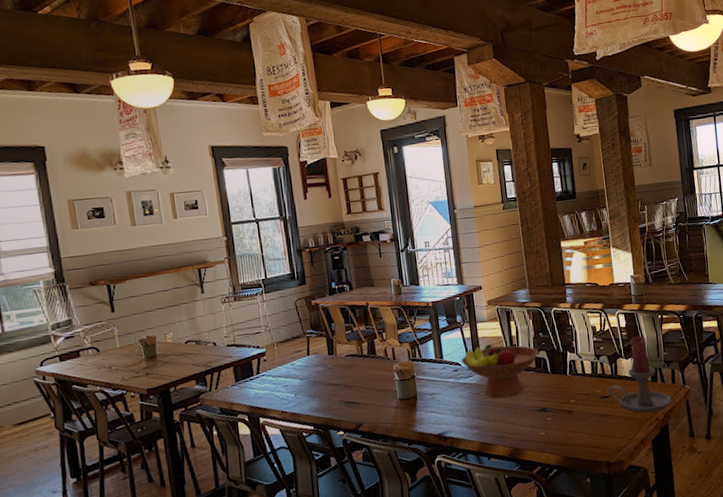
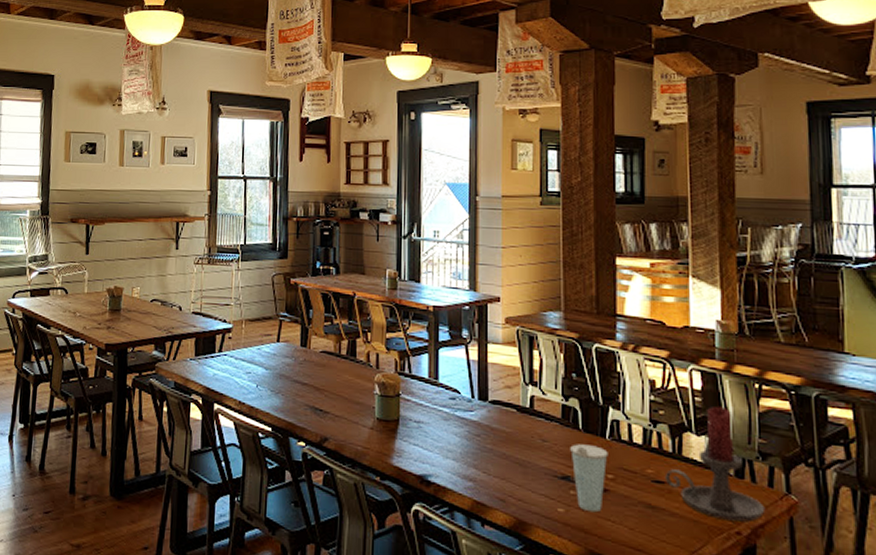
fruit bowl: present [462,344,539,399] -> none [462,374,568,450]
cup: none [544,381,570,430] -> present [570,444,608,513]

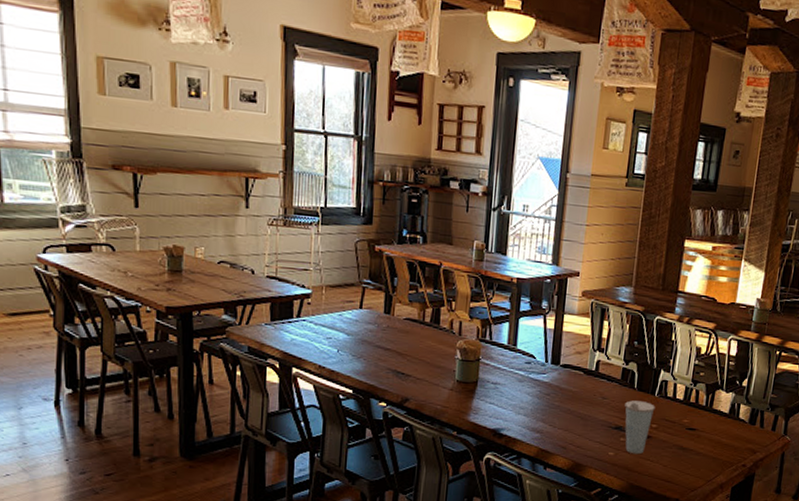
candle holder: present [664,407,766,523] -> none [696,369,767,457]

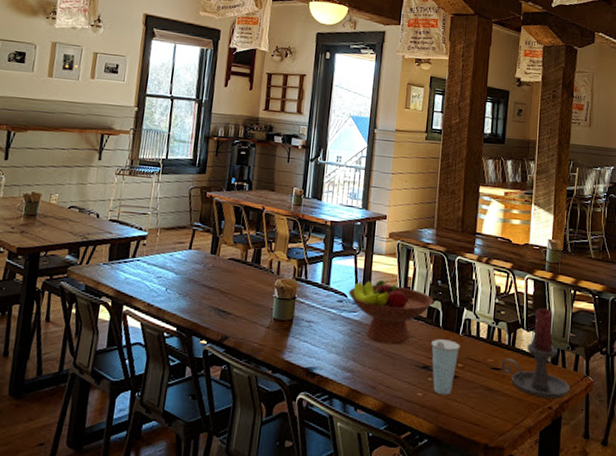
fruit bowl: none [537,341,629,406] -> present [349,280,434,345]
candle holder: none [696,369,767,457] -> present [500,308,570,399]

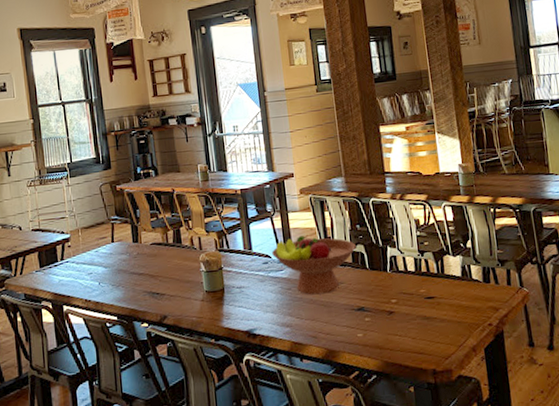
cup: present [431,339,460,396] -> none [361,279,391,332]
candle holder: present [500,308,570,399] -> none [433,231,507,317]

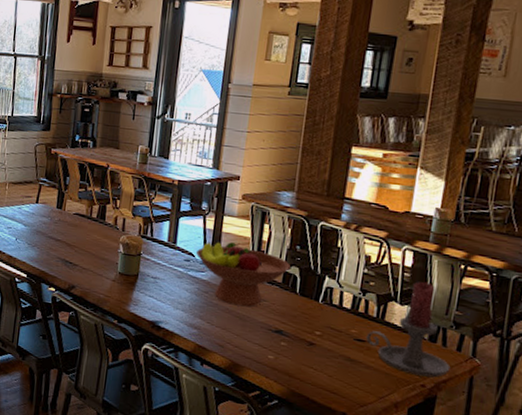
candle holder: none [433,231,507,317] -> present [365,282,451,378]

